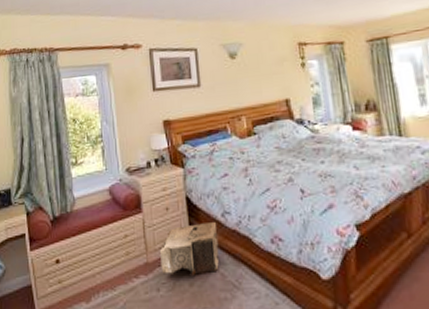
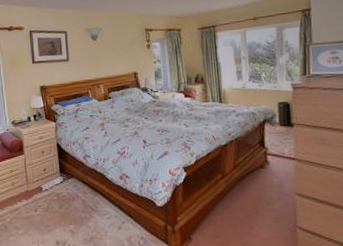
pouf: present [160,222,220,277] -> none [37,163,82,202]

